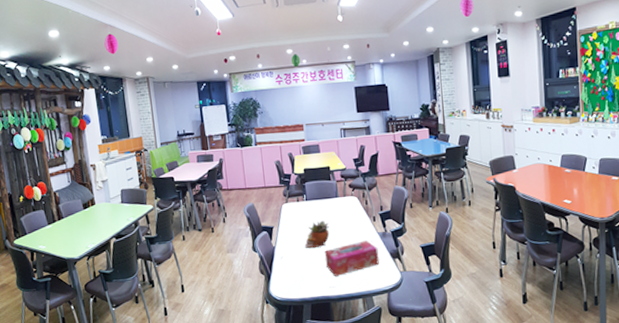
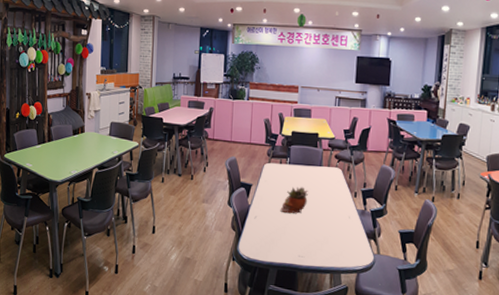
tissue box: present [324,240,379,276] -> none [298,215,355,246]

